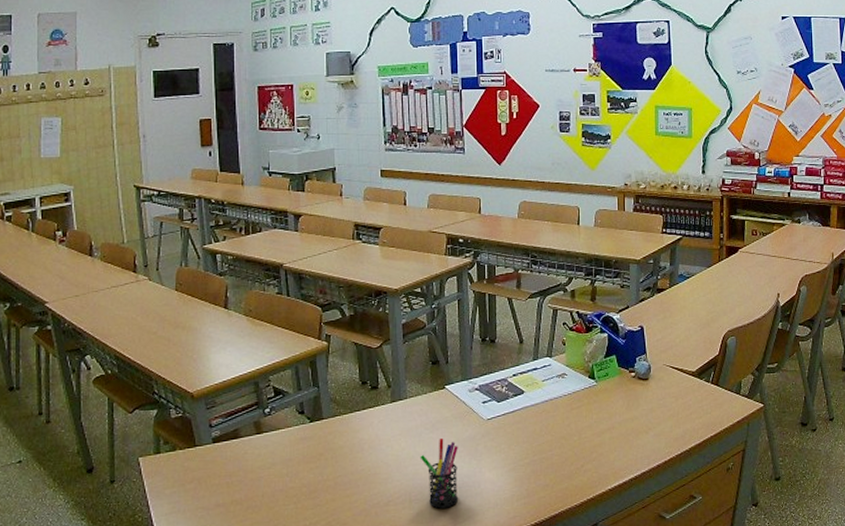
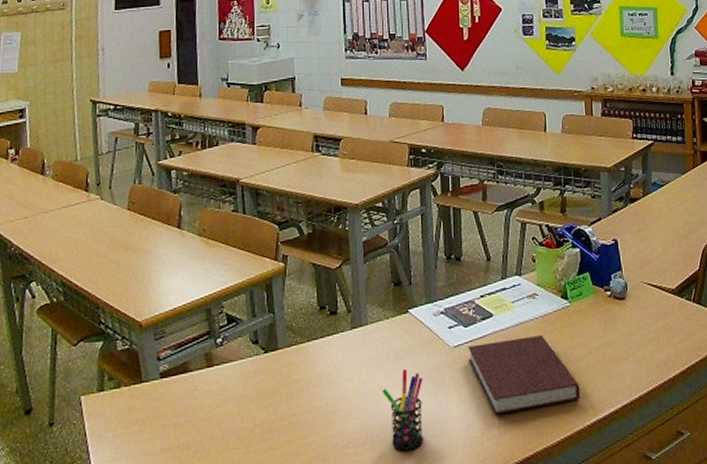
notebook: none [500,410,603,479] -> present [468,334,581,415]

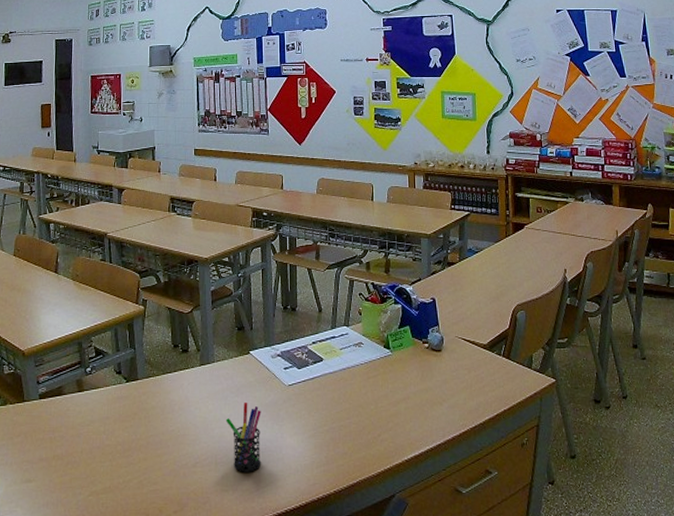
notebook: present [468,334,581,415] -> none [301,378,400,446]

